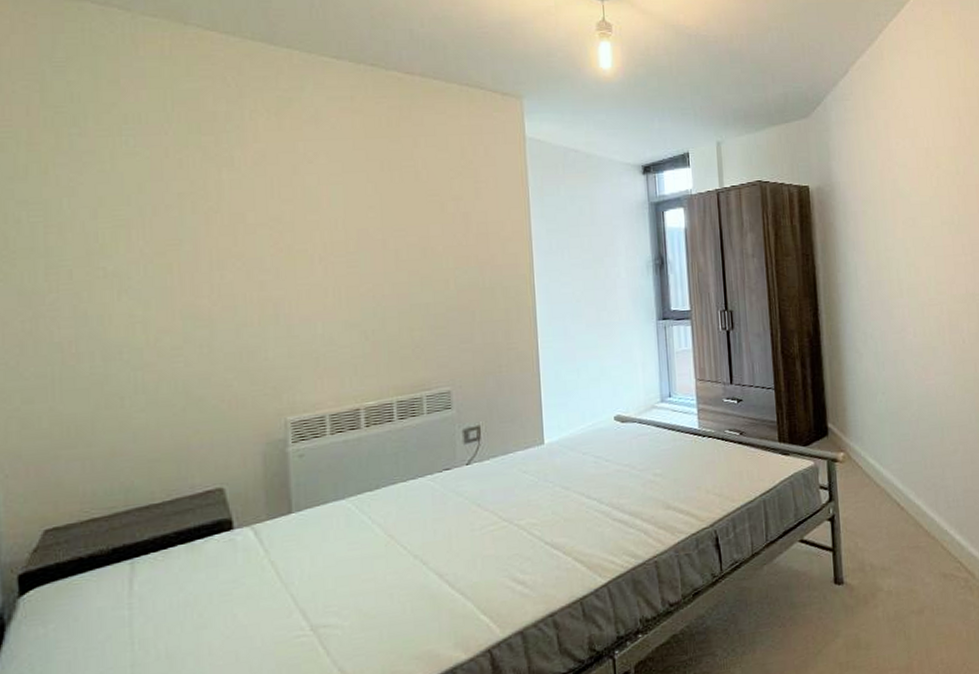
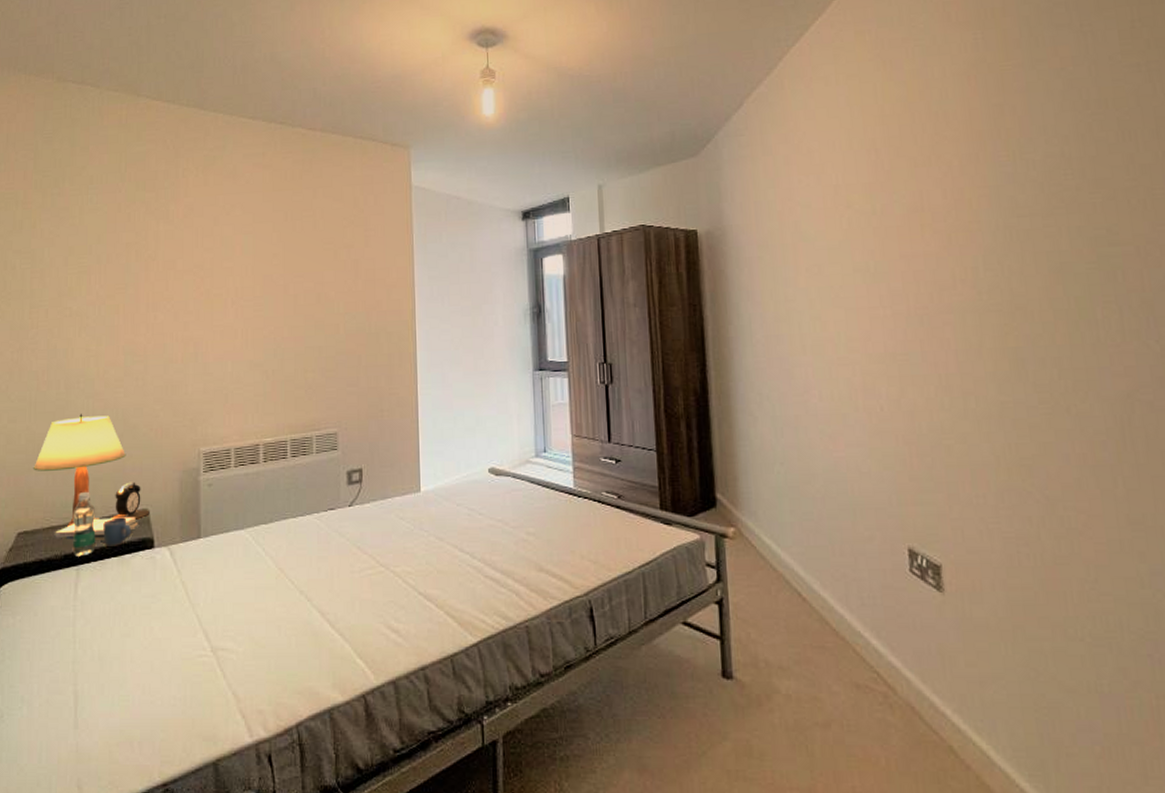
table lamp: none [61,388,192,517] -> present [32,414,127,527]
books: none [98,498,211,531] -> present [55,517,138,541]
bottle: none [121,475,155,549] -> present [72,491,96,557]
mug: none [164,499,203,534] -> present [103,517,132,546]
alarm clock: none [174,459,225,503] -> present [111,481,150,520]

